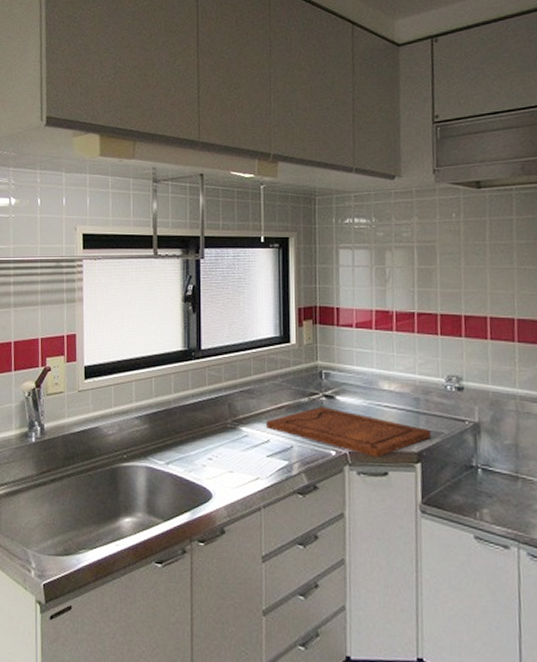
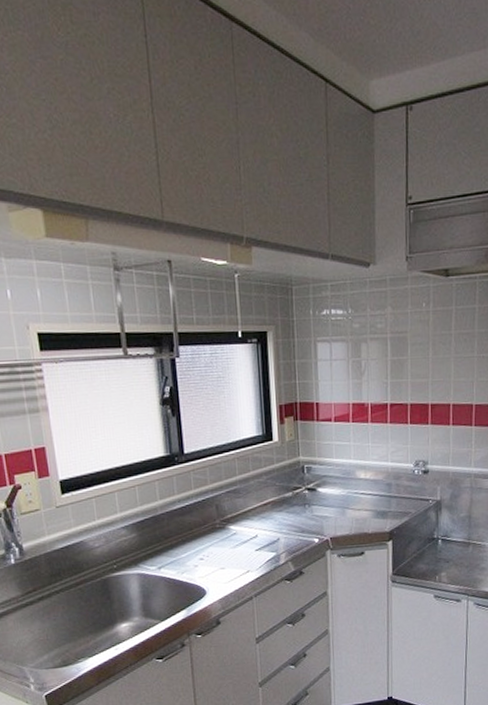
cutting board: present [266,407,432,457] -> none [253,499,402,540]

